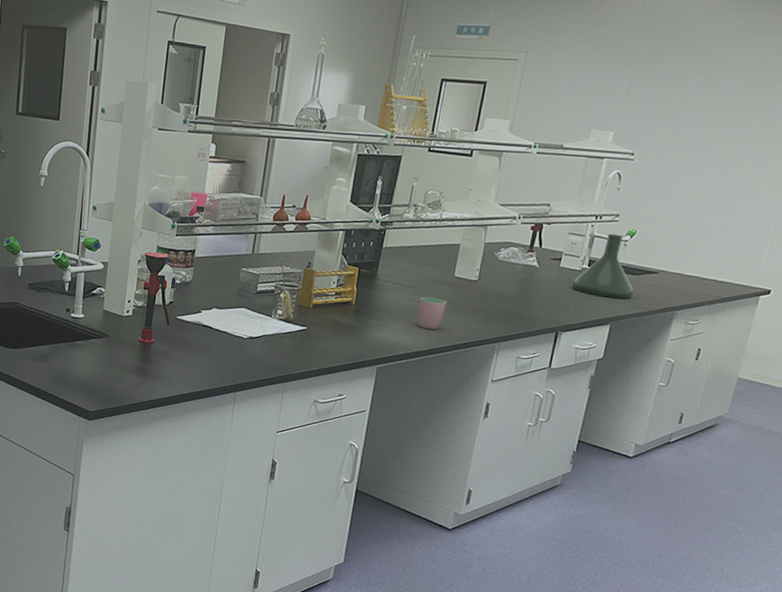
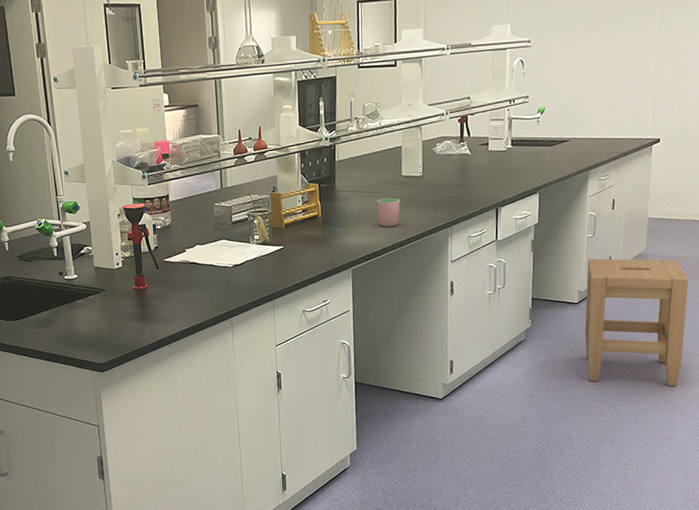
flask: present [572,233,634,300] -> none [502,113,552,171]
stool: none [628,410,775,578] -> present [584,258,689,387]

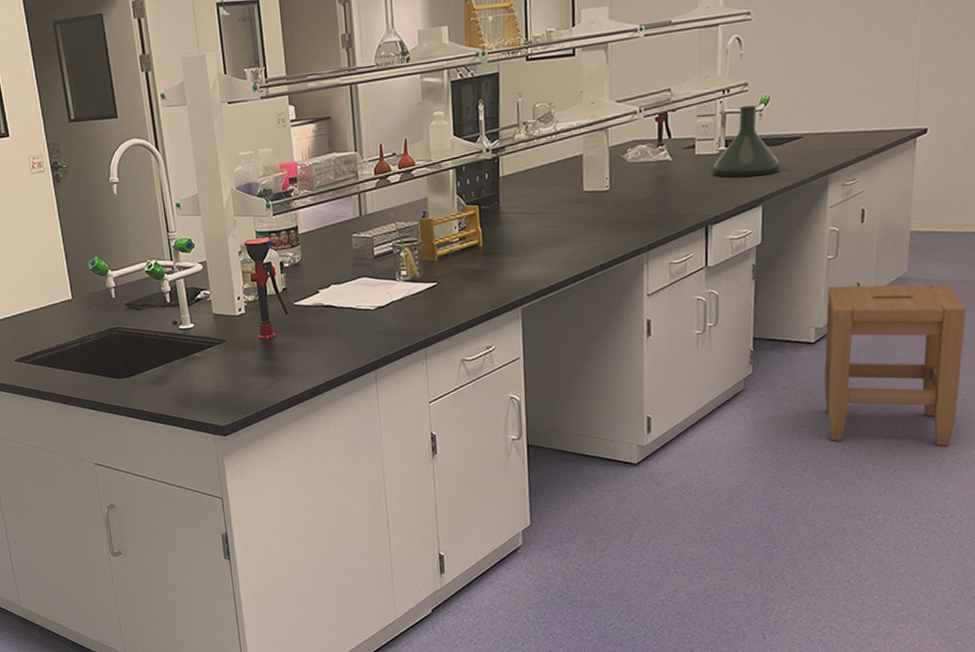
cup: present [376,197,401,227] -> none [551,219,582,255]
flask: none [502,113,552,171] -> present [713,105,780,178]

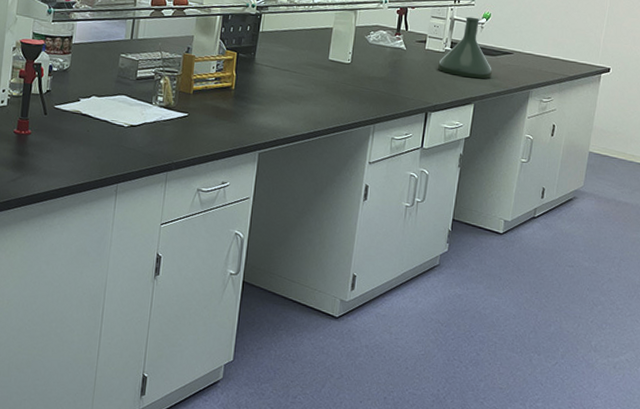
stool: present [824,284,967,446] -> none [505,186,627,348]

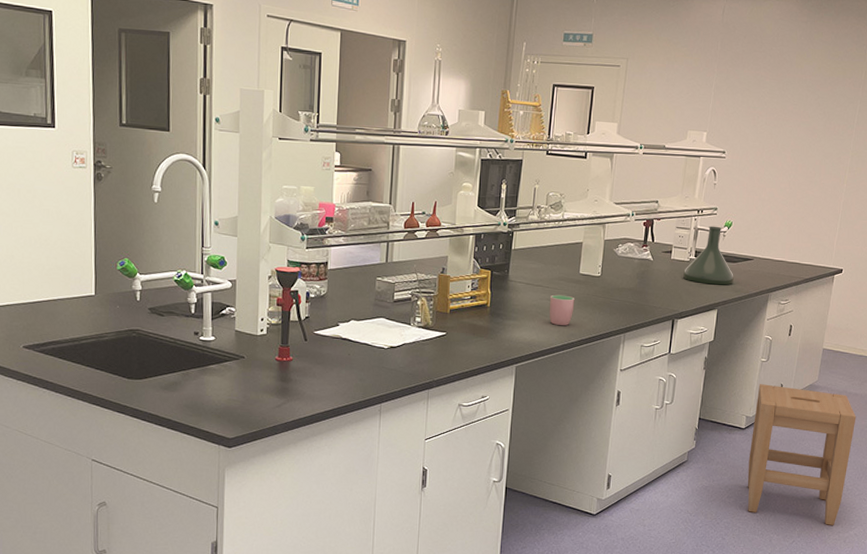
cup: none [295,80,323,113] -> present [549,294,575,325]
stool: none [505,186,627,348] -> present [747,384,857,525]

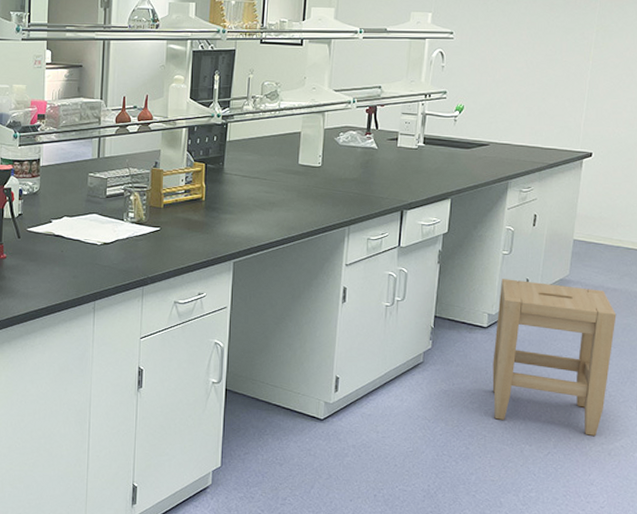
cup: present [549,294,575,325] -> none [267,186,294,219]
flask: present [683,226,734,286] -> none [411,110,468,173]

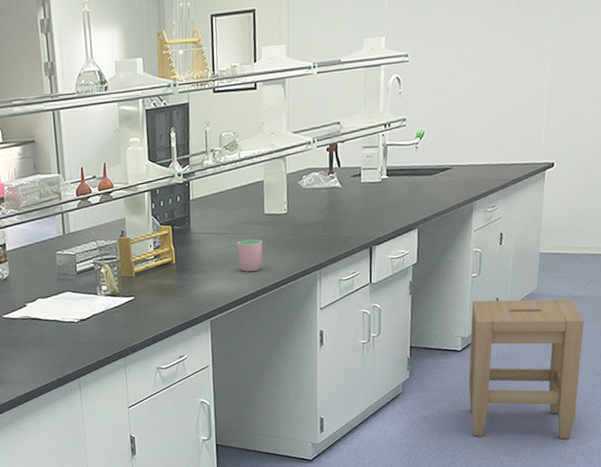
cup: none [267,186,294,219] -> present [236,239,264,272]

